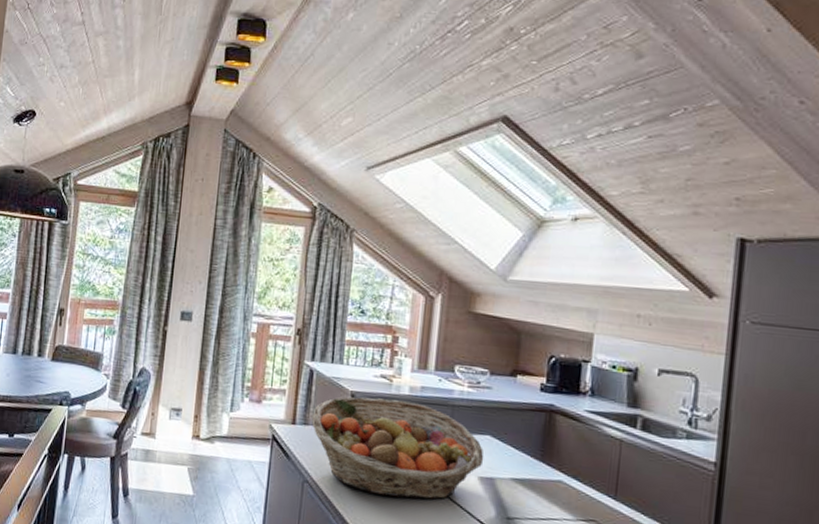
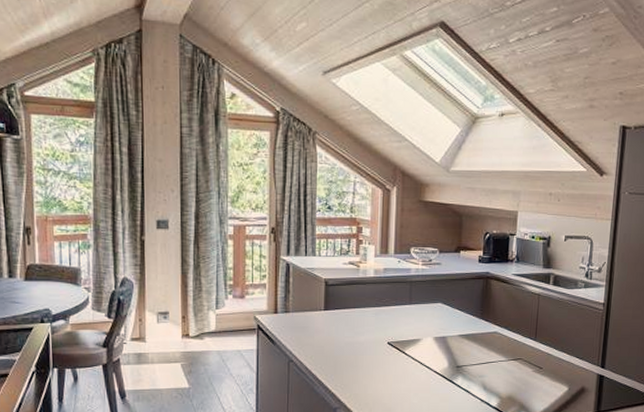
fruit basket: present [311,397,484,500] -> none [292,282,437,363]

